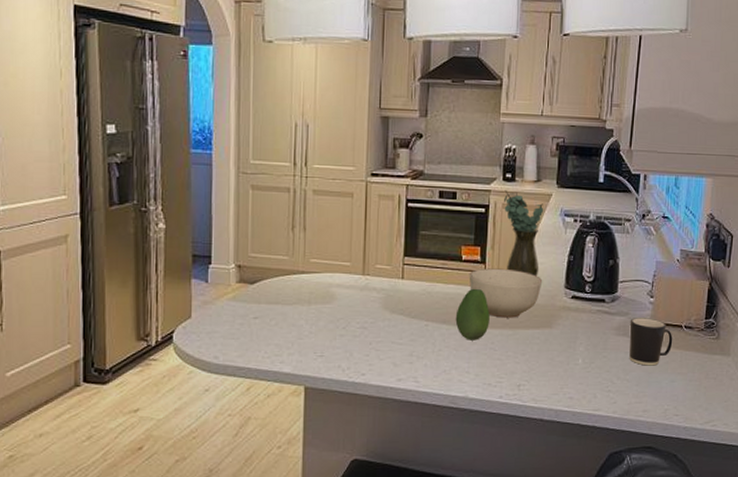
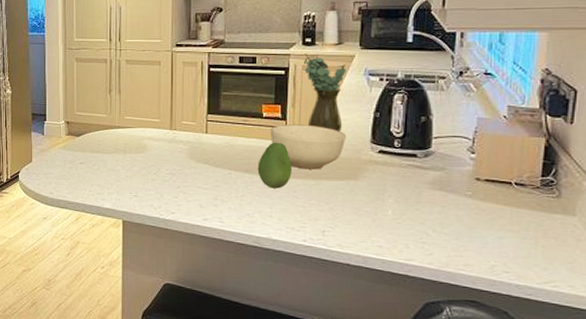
mug: present [629,318,673,366] -> none [446,173,501,221]

